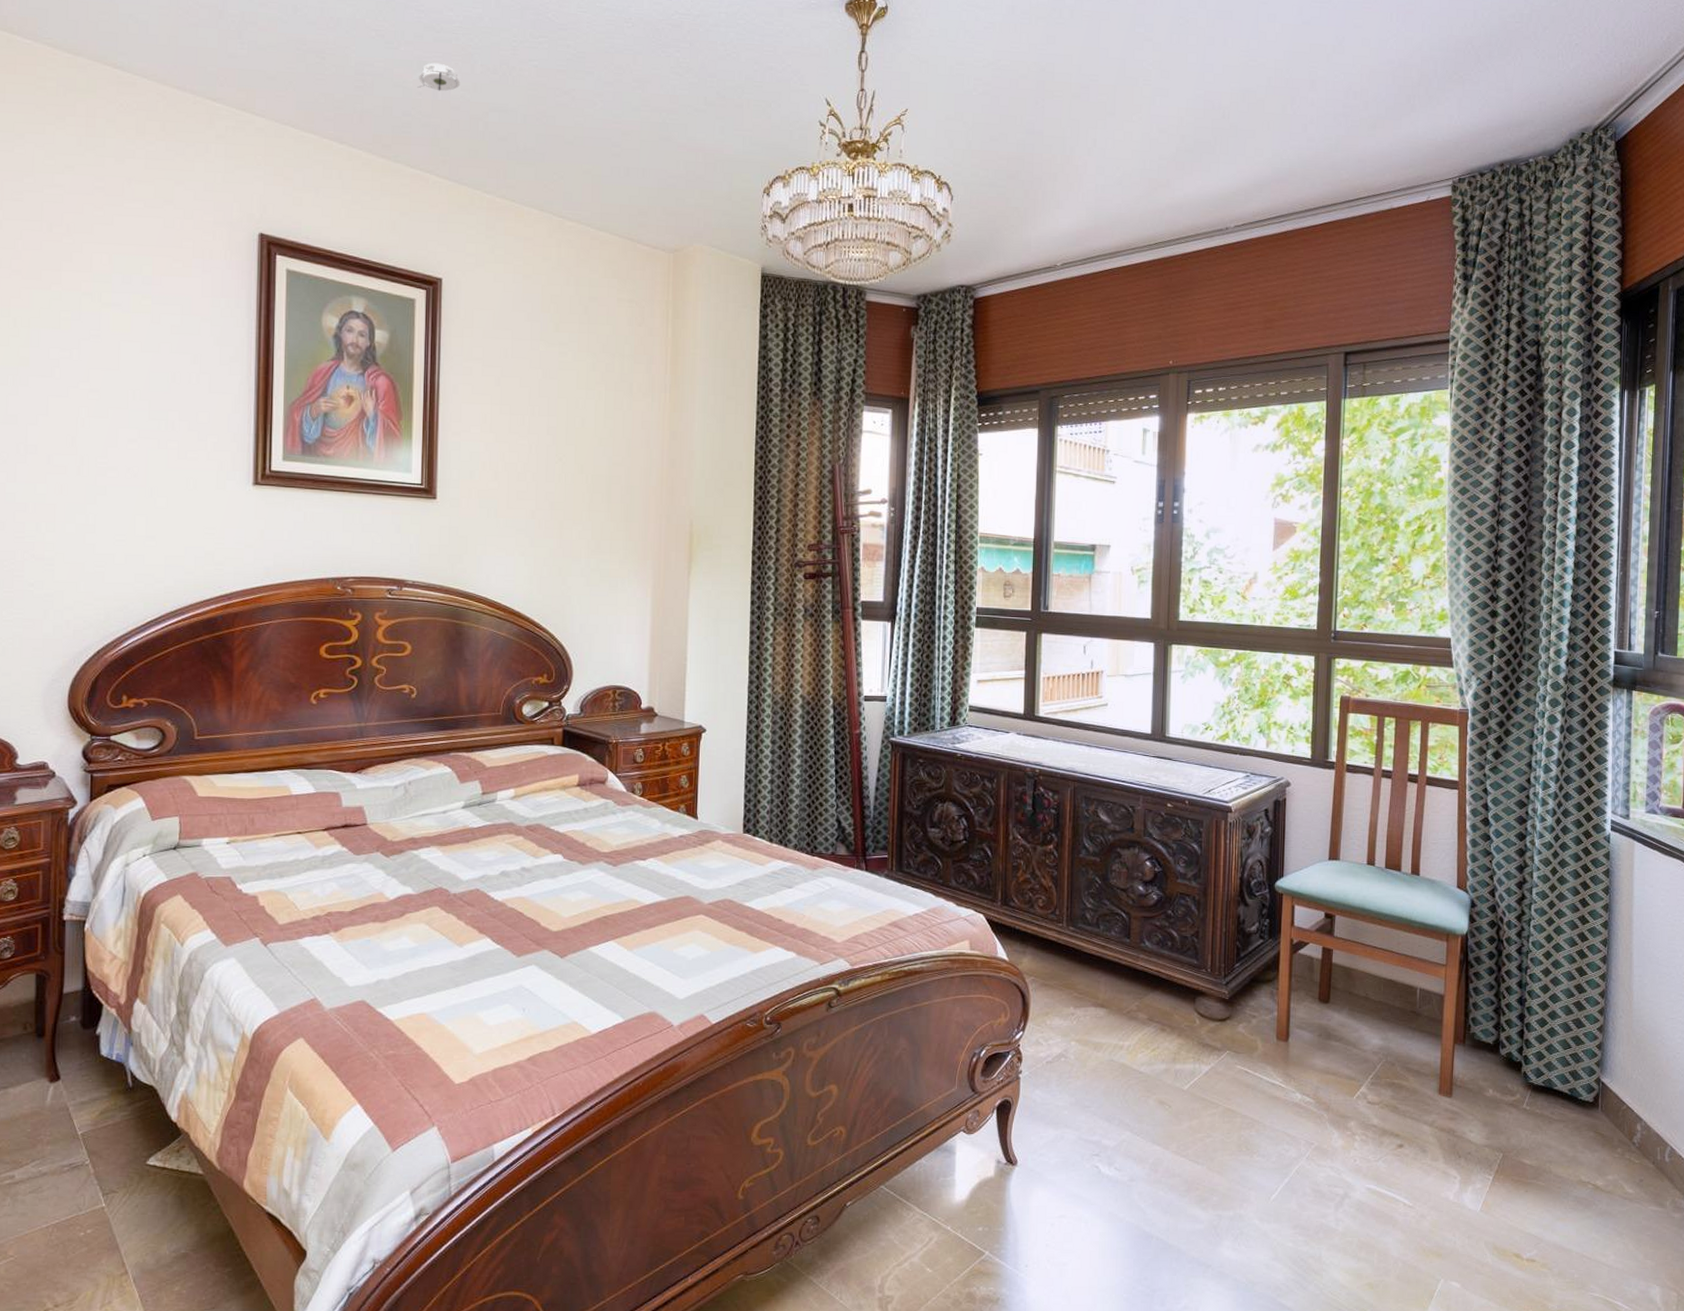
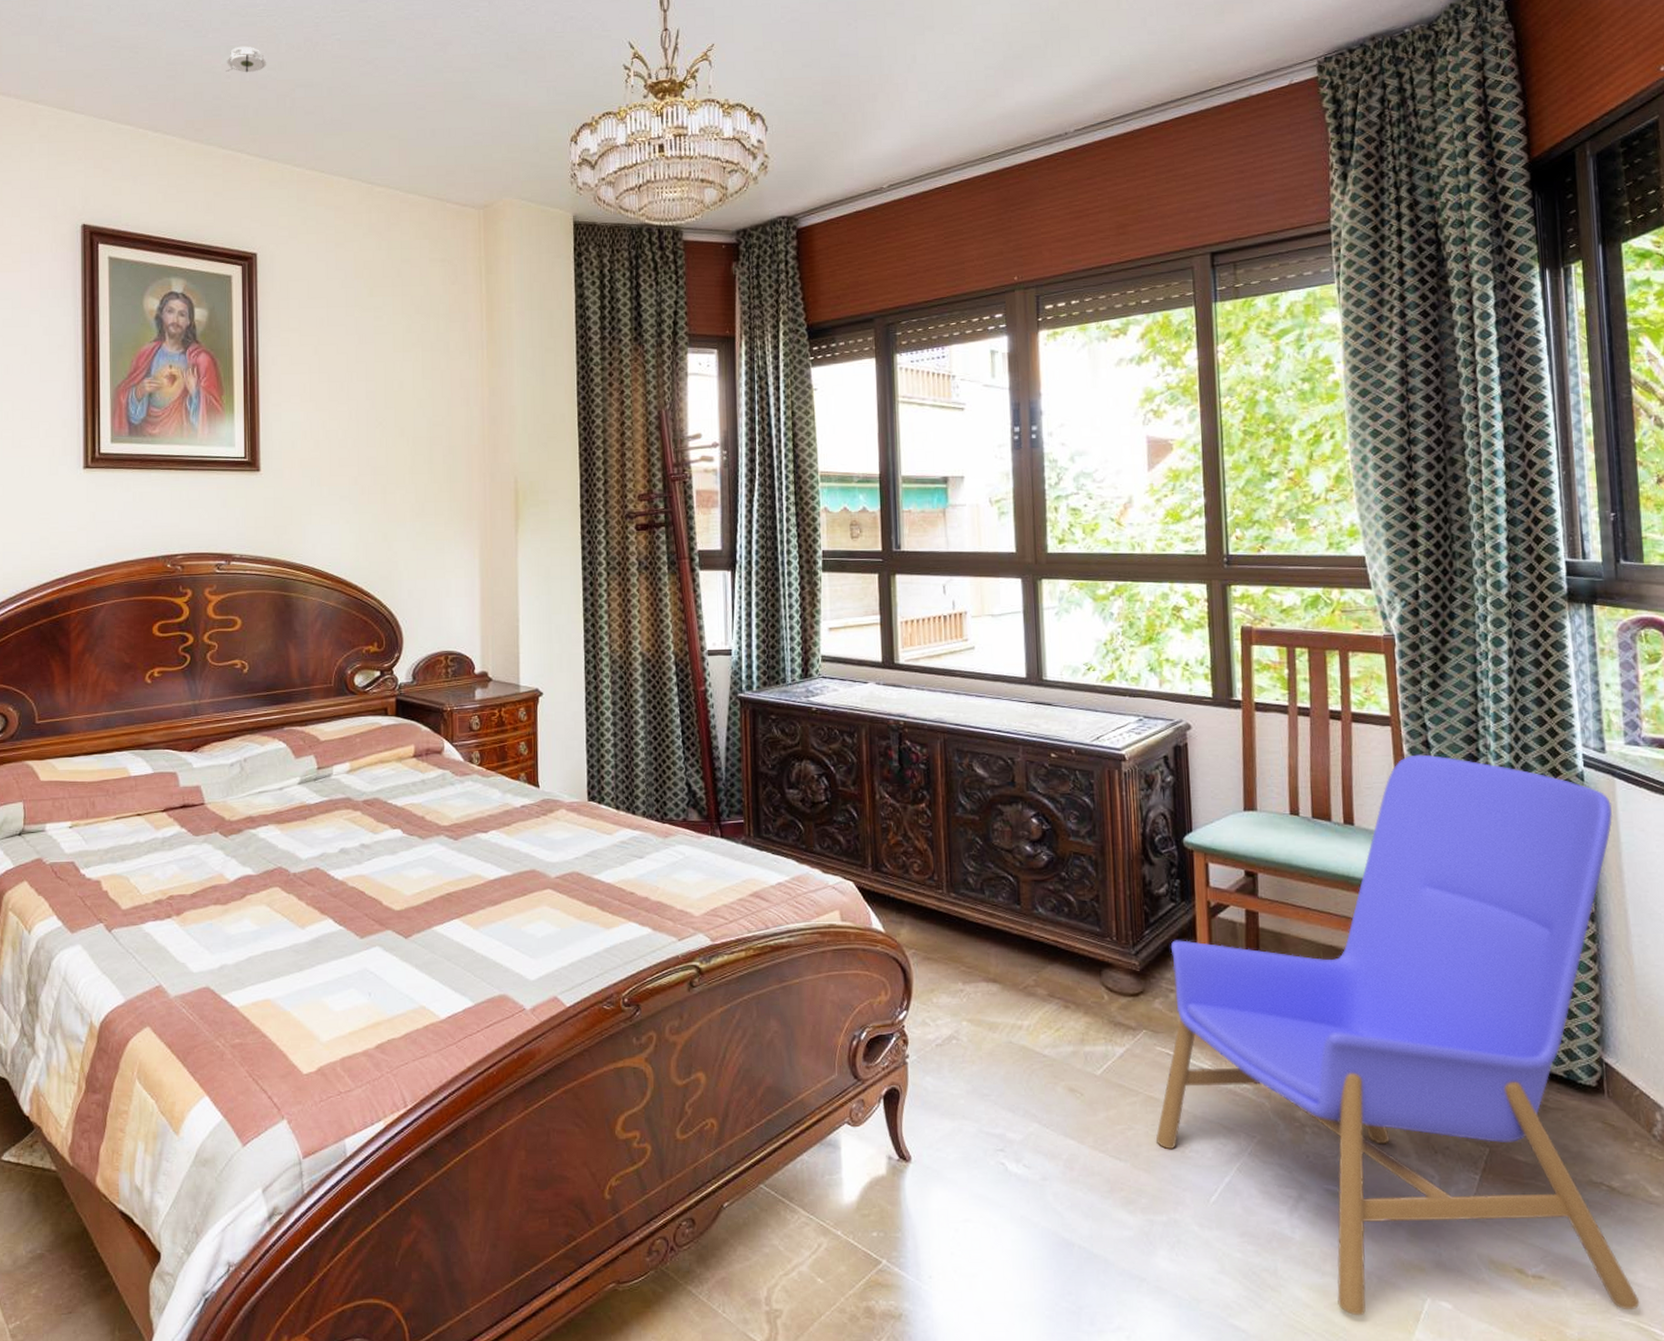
armchair: none [1229,815,1630,1295] -> present [1155,754,1640,1316]

